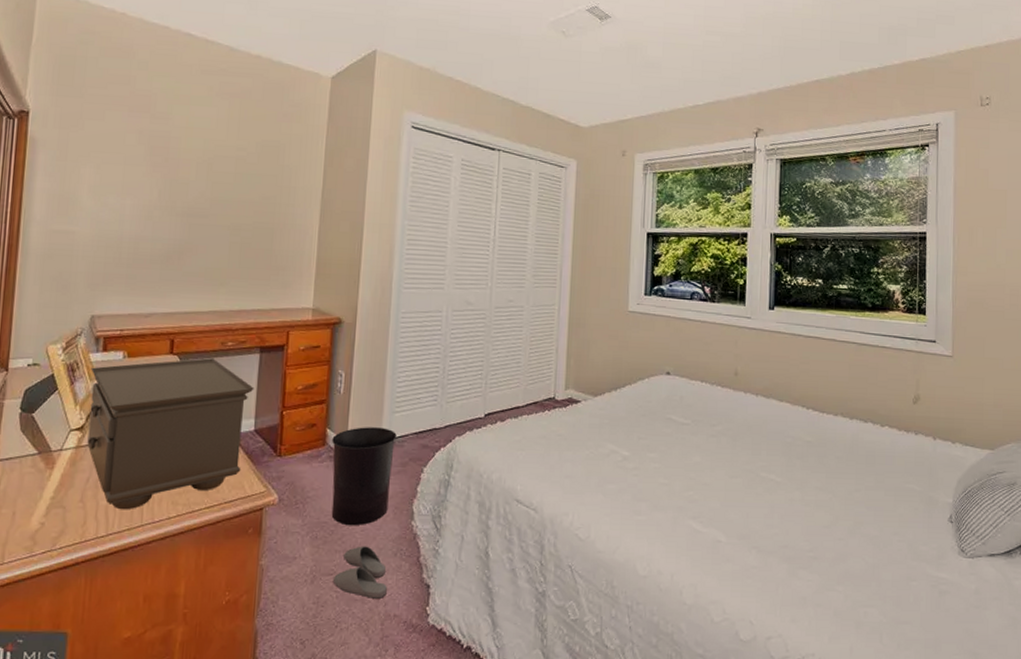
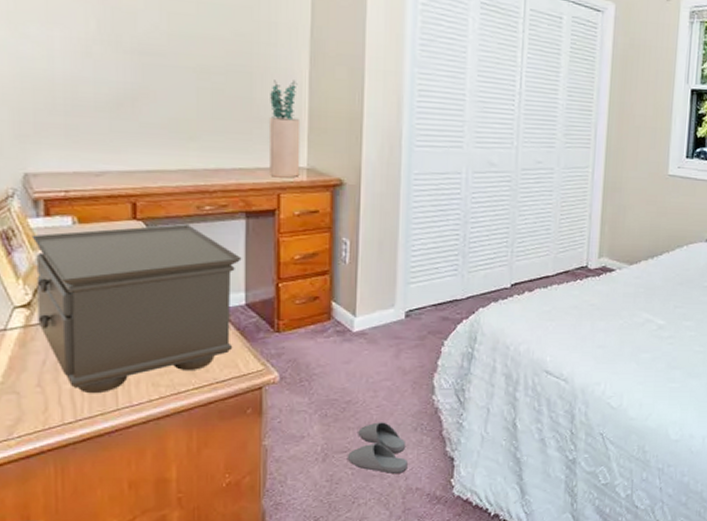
vase: none [282,233,310,318] -> present [268,80,301,178]
waste bin: present [331,427,397,525] -> none [339,299,413,401]

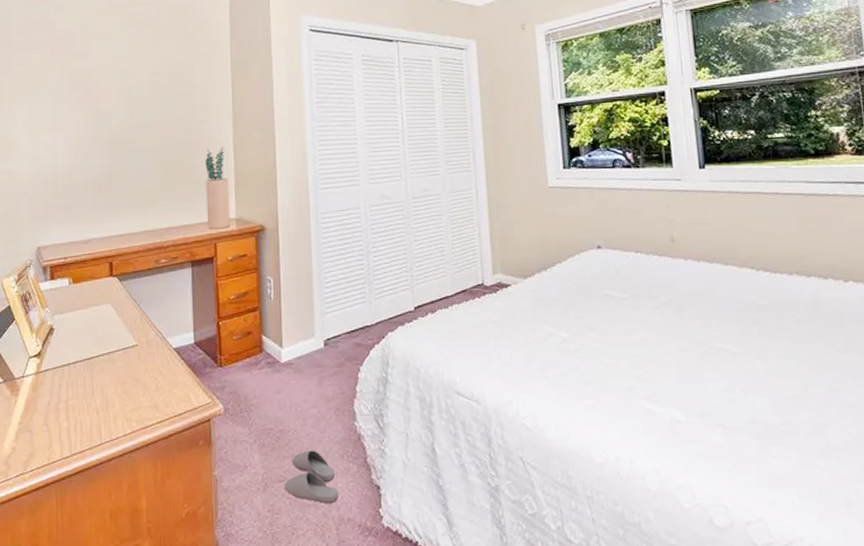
jewelry box: present [31,224,242,394] -> none [41,276,190,430]

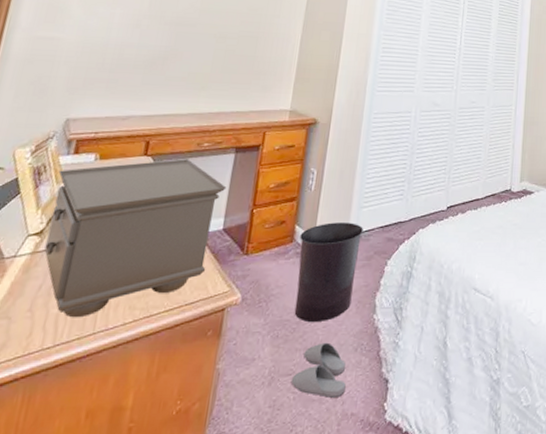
jewelry box: none [41,276,190,430] -> present [44,159,227,318]
vase: present [205,146,231,230] -> none [260,42,292,119]
waste bin: none [268,329,330,430] -> present [294,222,363,322]

